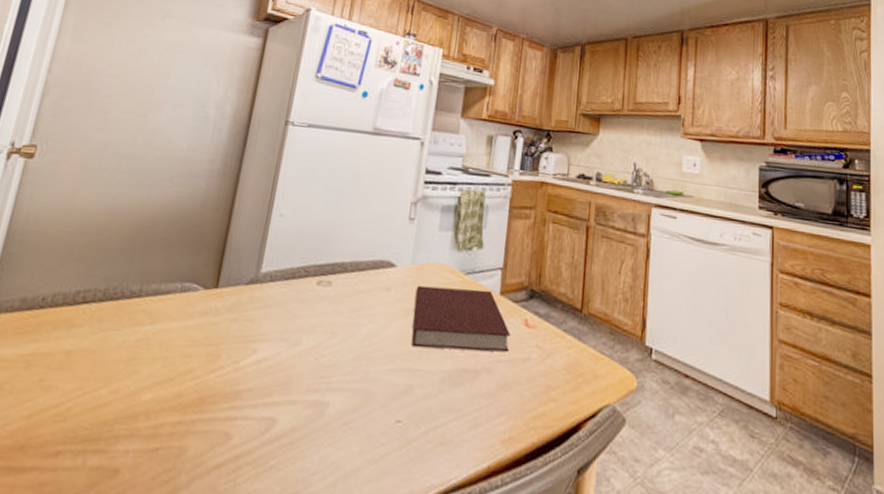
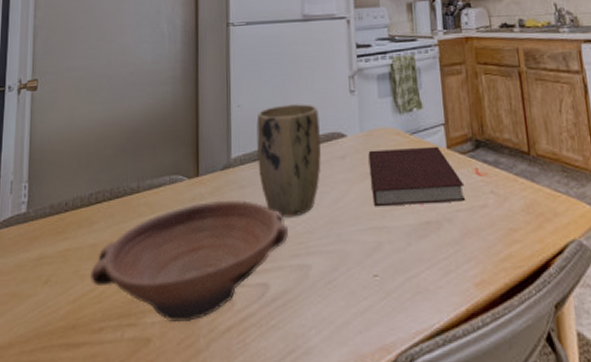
bowl: none [55,318,312,454] -> present [89,199,289,323]
plant pot: none [289,222,371,348] -> present [256,104,321,217]

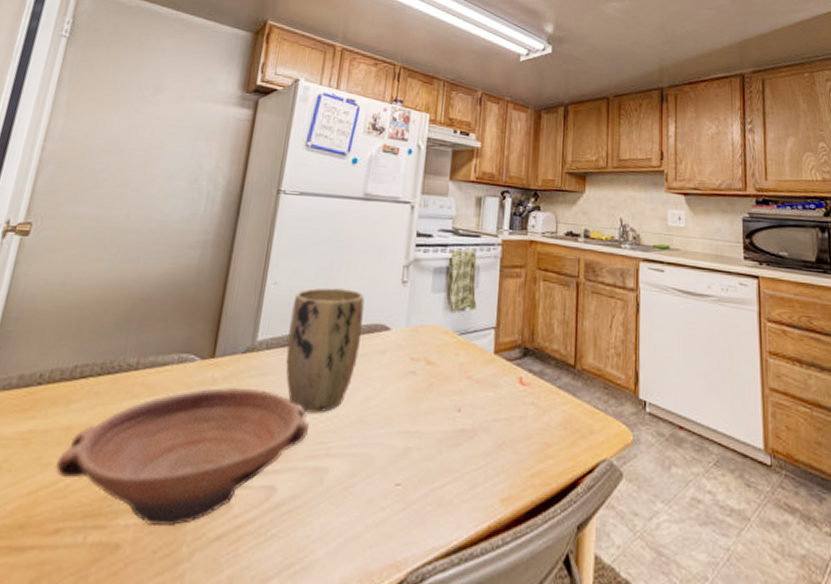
notebook: present [368,146,466,207] -> none [408,347,506,411]

